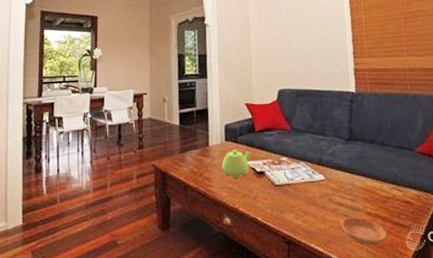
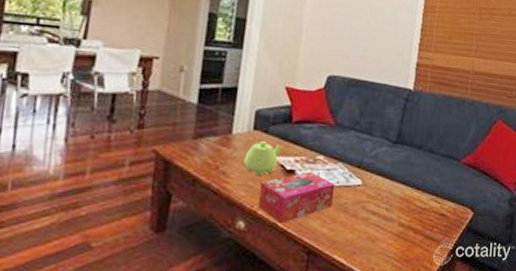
tissue box: none [238,171,302,218] -> present [257,171,335,224]
saucer: present [341,217,387,246] -> none [370,228,416,259]

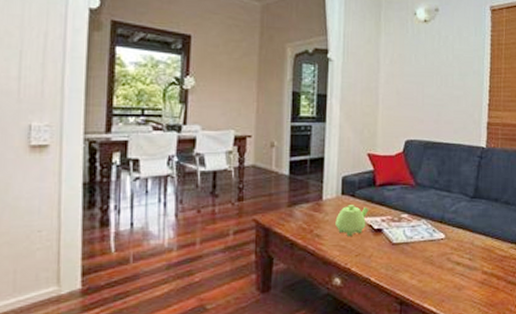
tissue box: present [257,171,335,224] -> none [351,229,420,278]

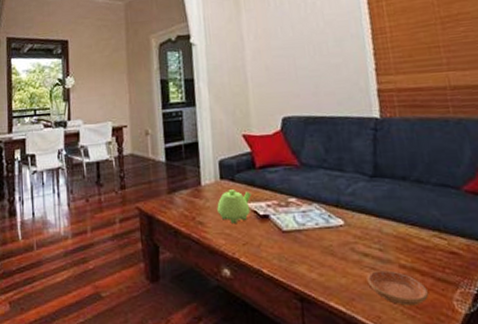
saucer: none [456,276,500,304] -> present [367,270,428,306]

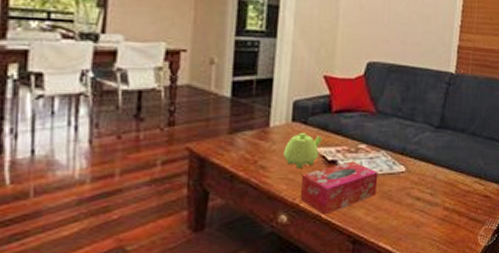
tissue box: none [238,215,316,270] -> present [300,161,379,215]
saucer: present [367,270,428,306] -> none [415,212,461,242]

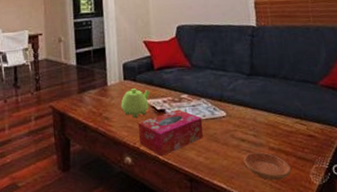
saucer: none [415,212,461,242] -> present [243,152,291,181]

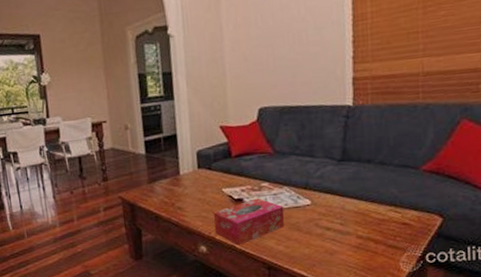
teapot: present [121,88,150,118] -> none [195,177,227,207]
saucer: present [243,152,291,181] -> none [327,240,379,268]

